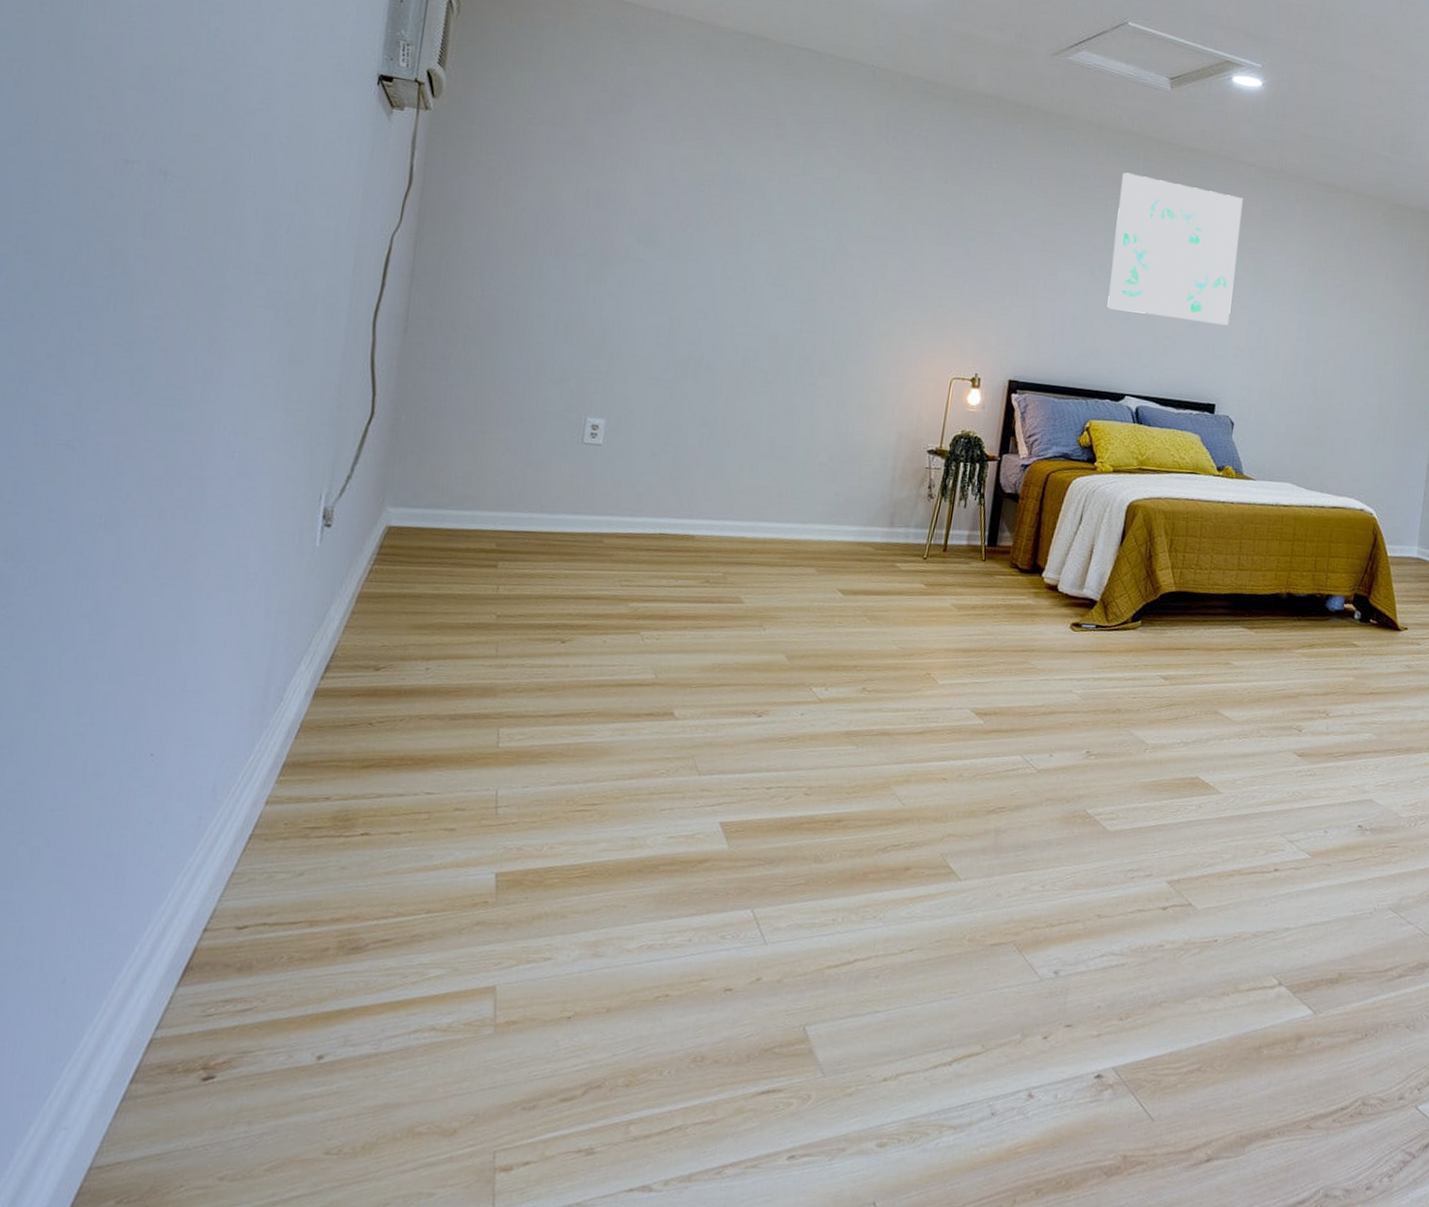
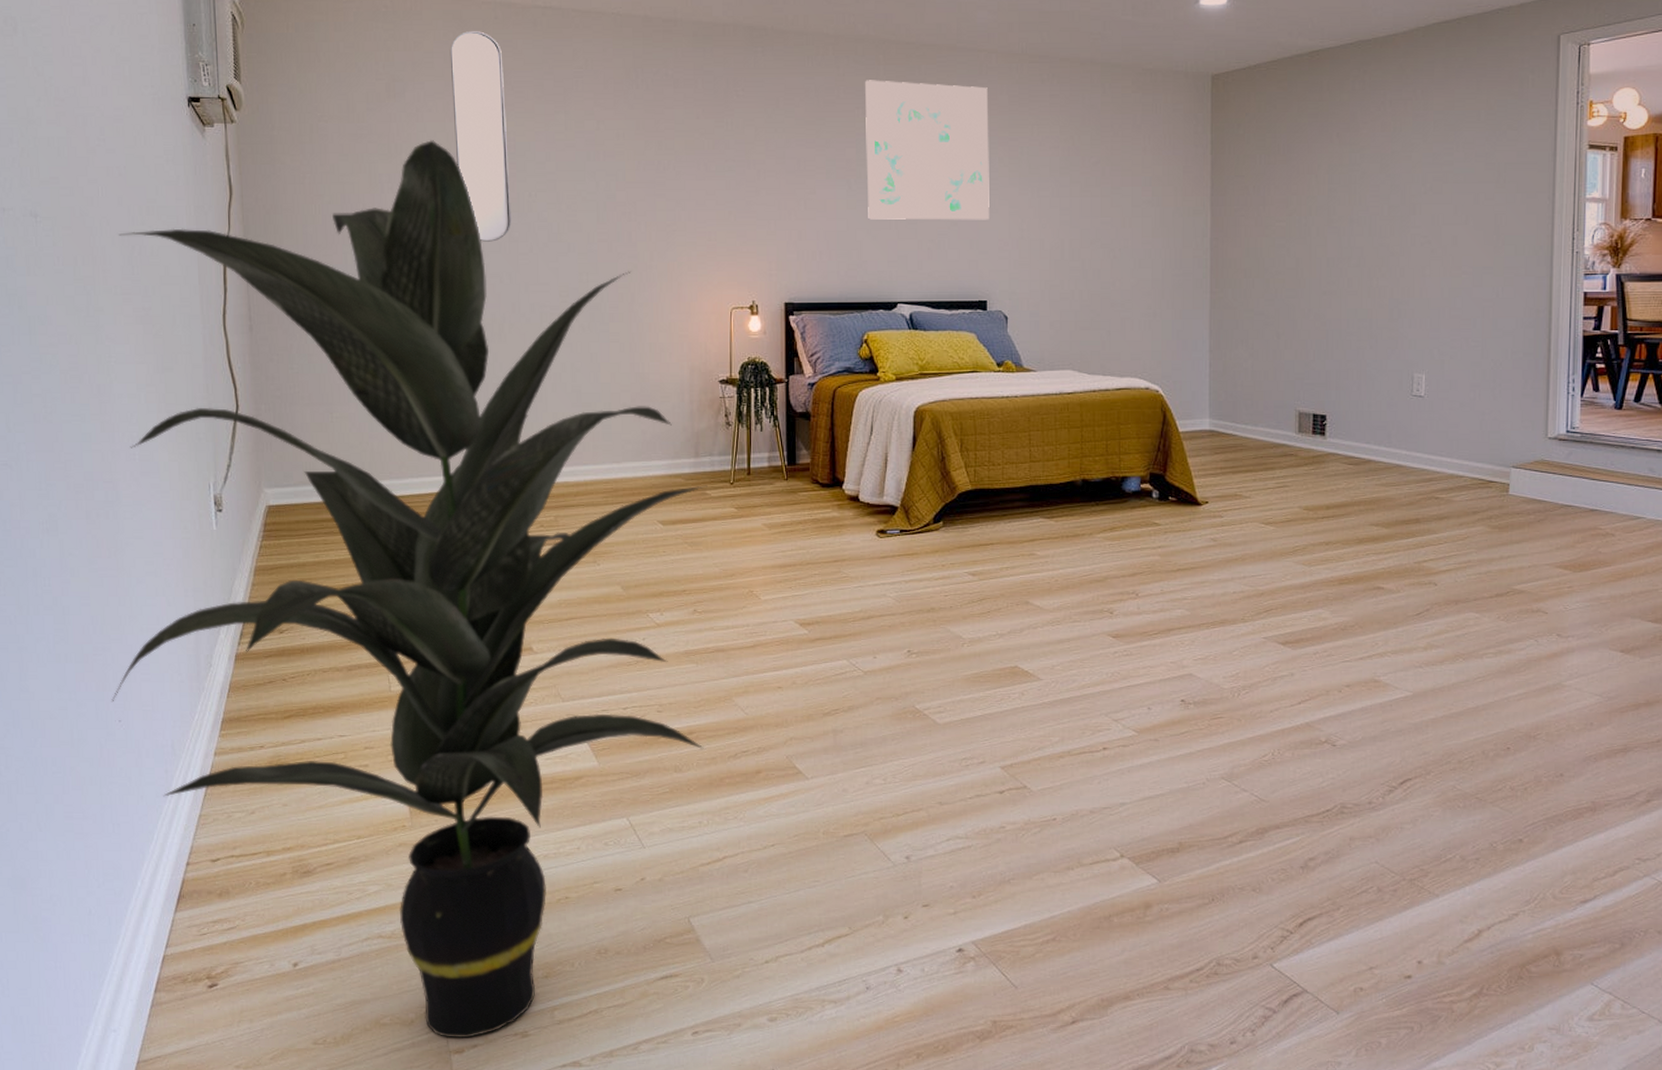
indoor plant: none [146,161,898,1154] -> present [111,140,707,1039]
home mirror: none [677,58,747,276] -> present [450,31,512,242]

